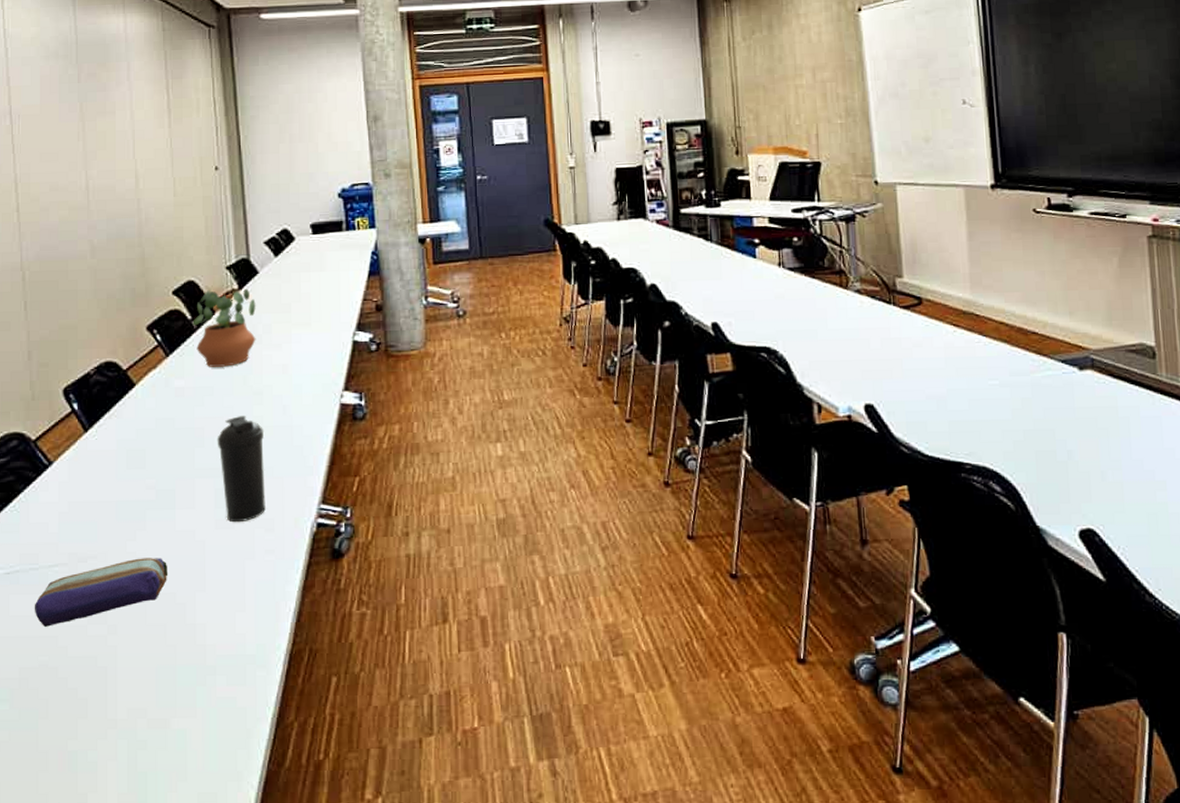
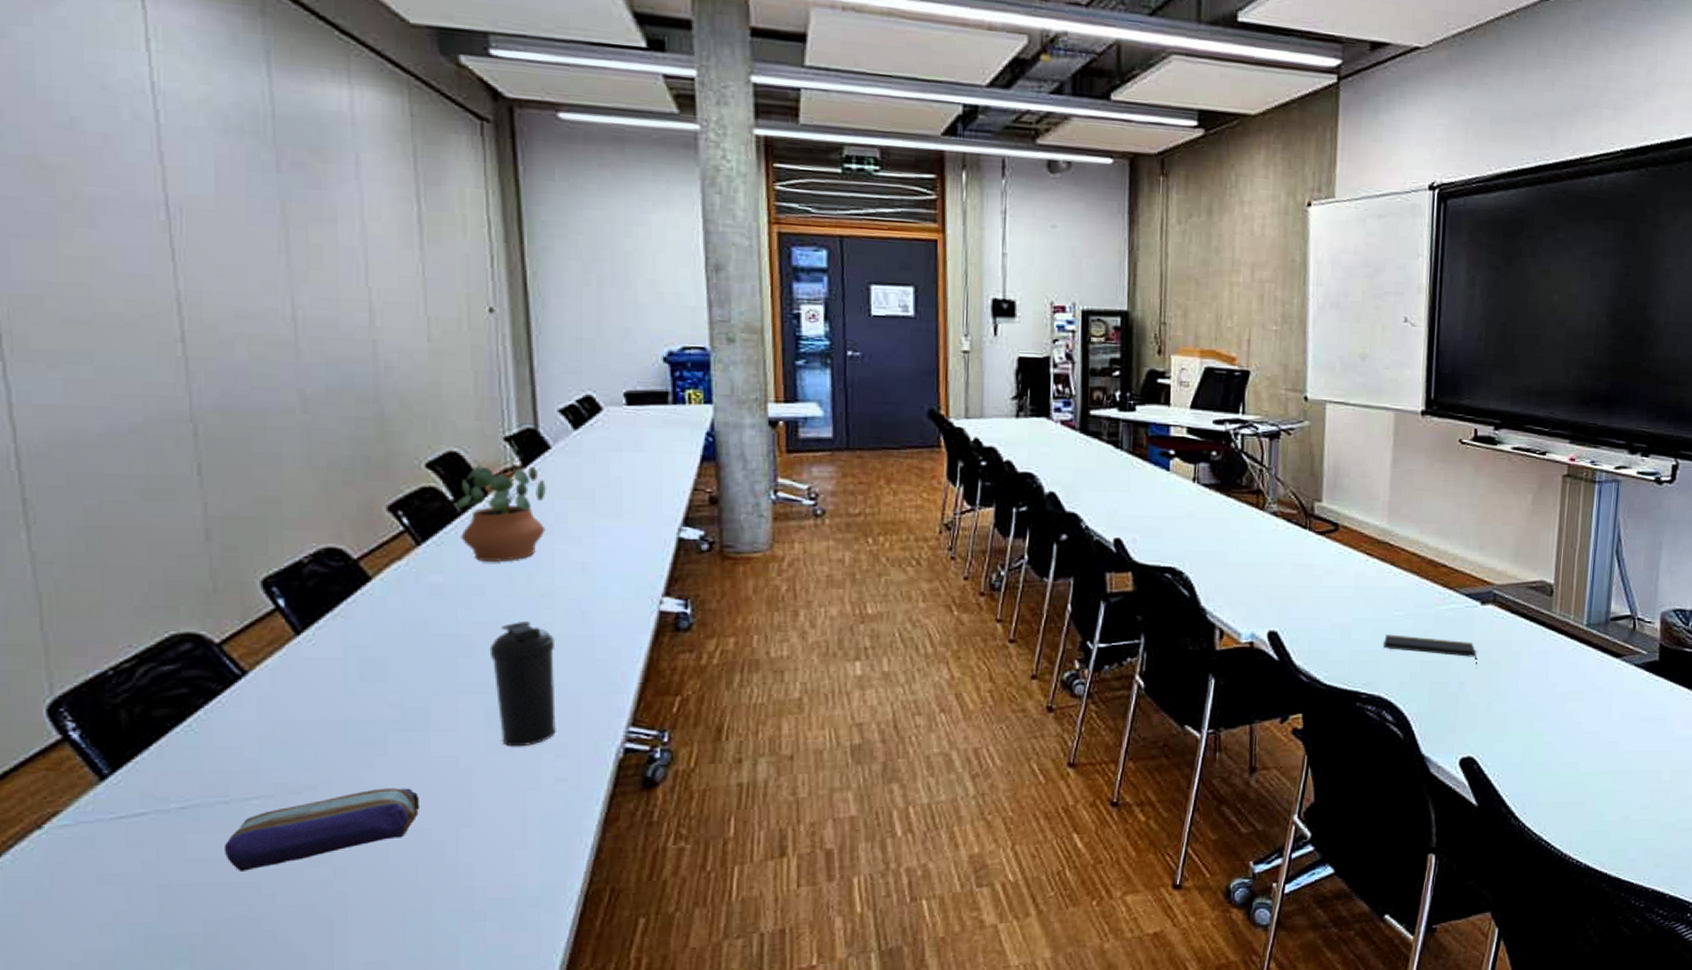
notepad: none [982,403,1083,432] -> present [1383,634,1477,665]

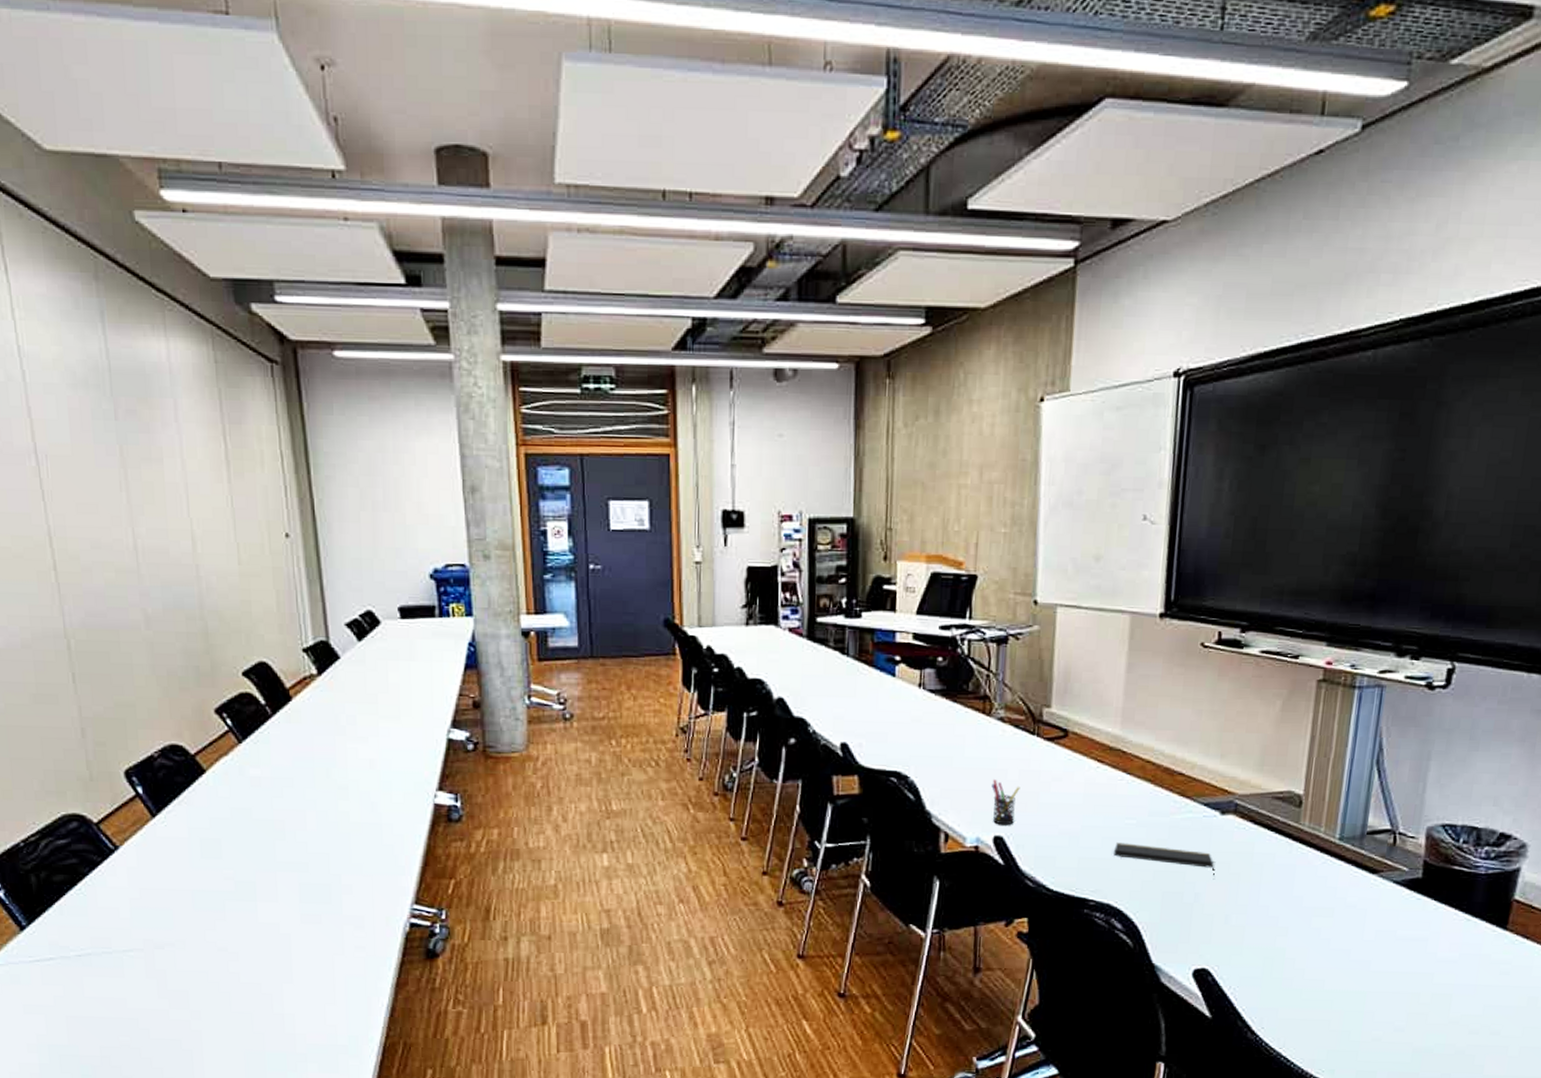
pencil case: present [223,788,420,871] -> none [110,947,253,1009]
potted plant: present [455,466,546,562] -> none [267,674,339,758]
water bottle: present [489,622,556,747] -> none [299,810,354,918]
pen holder: none [1265,574,1294,620] -> present [991,779,1020,825]

